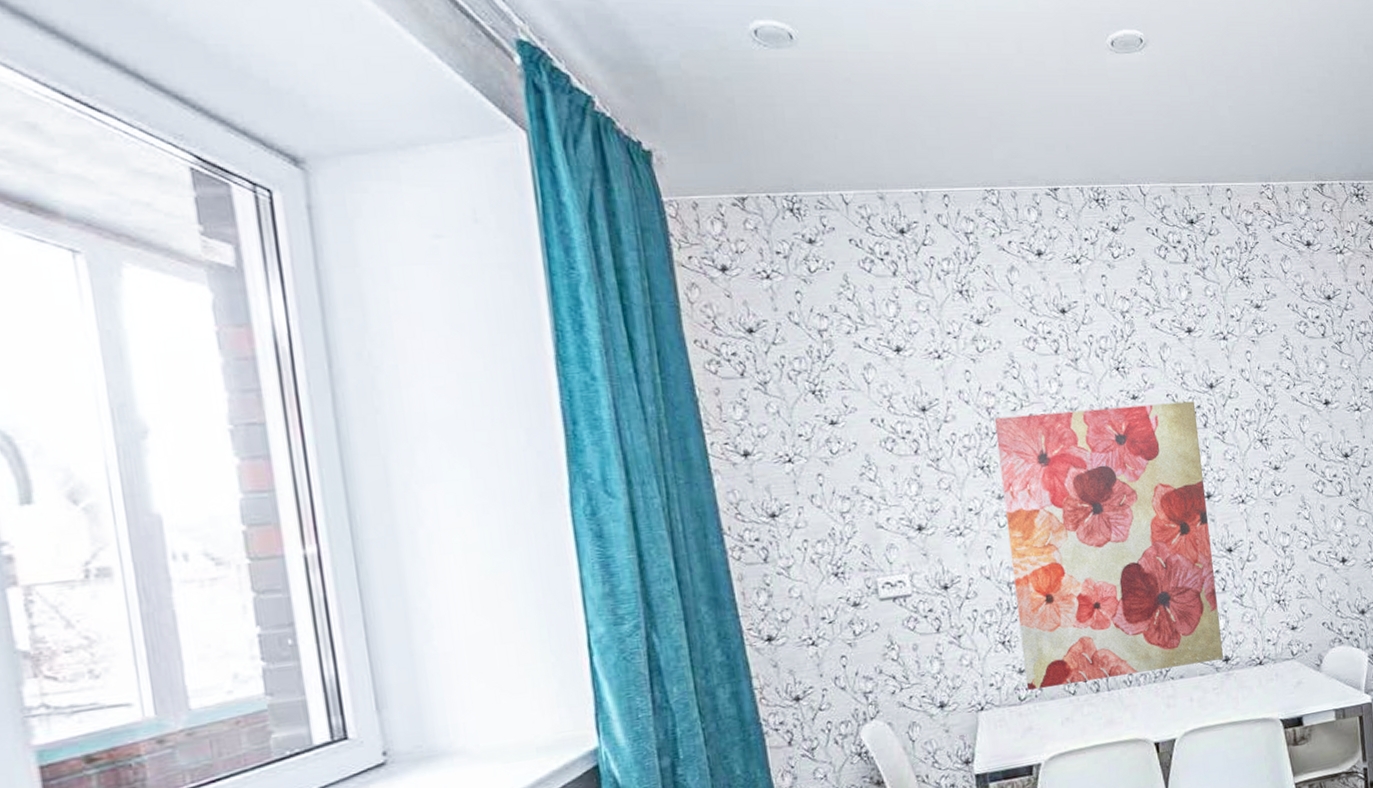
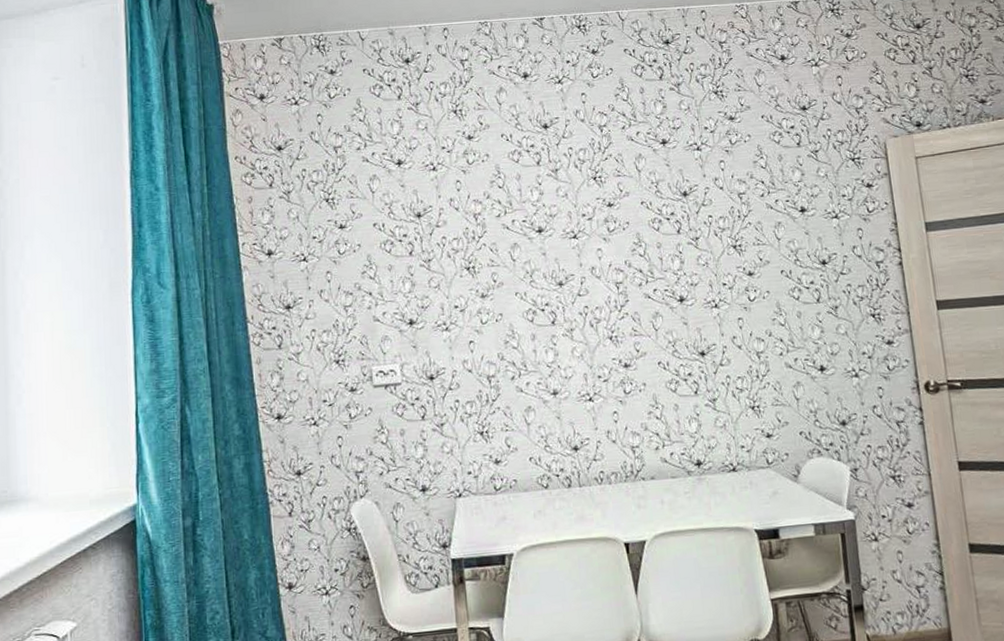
wall art: present [994,401,1223,691] -> none [480,208,695,481]

